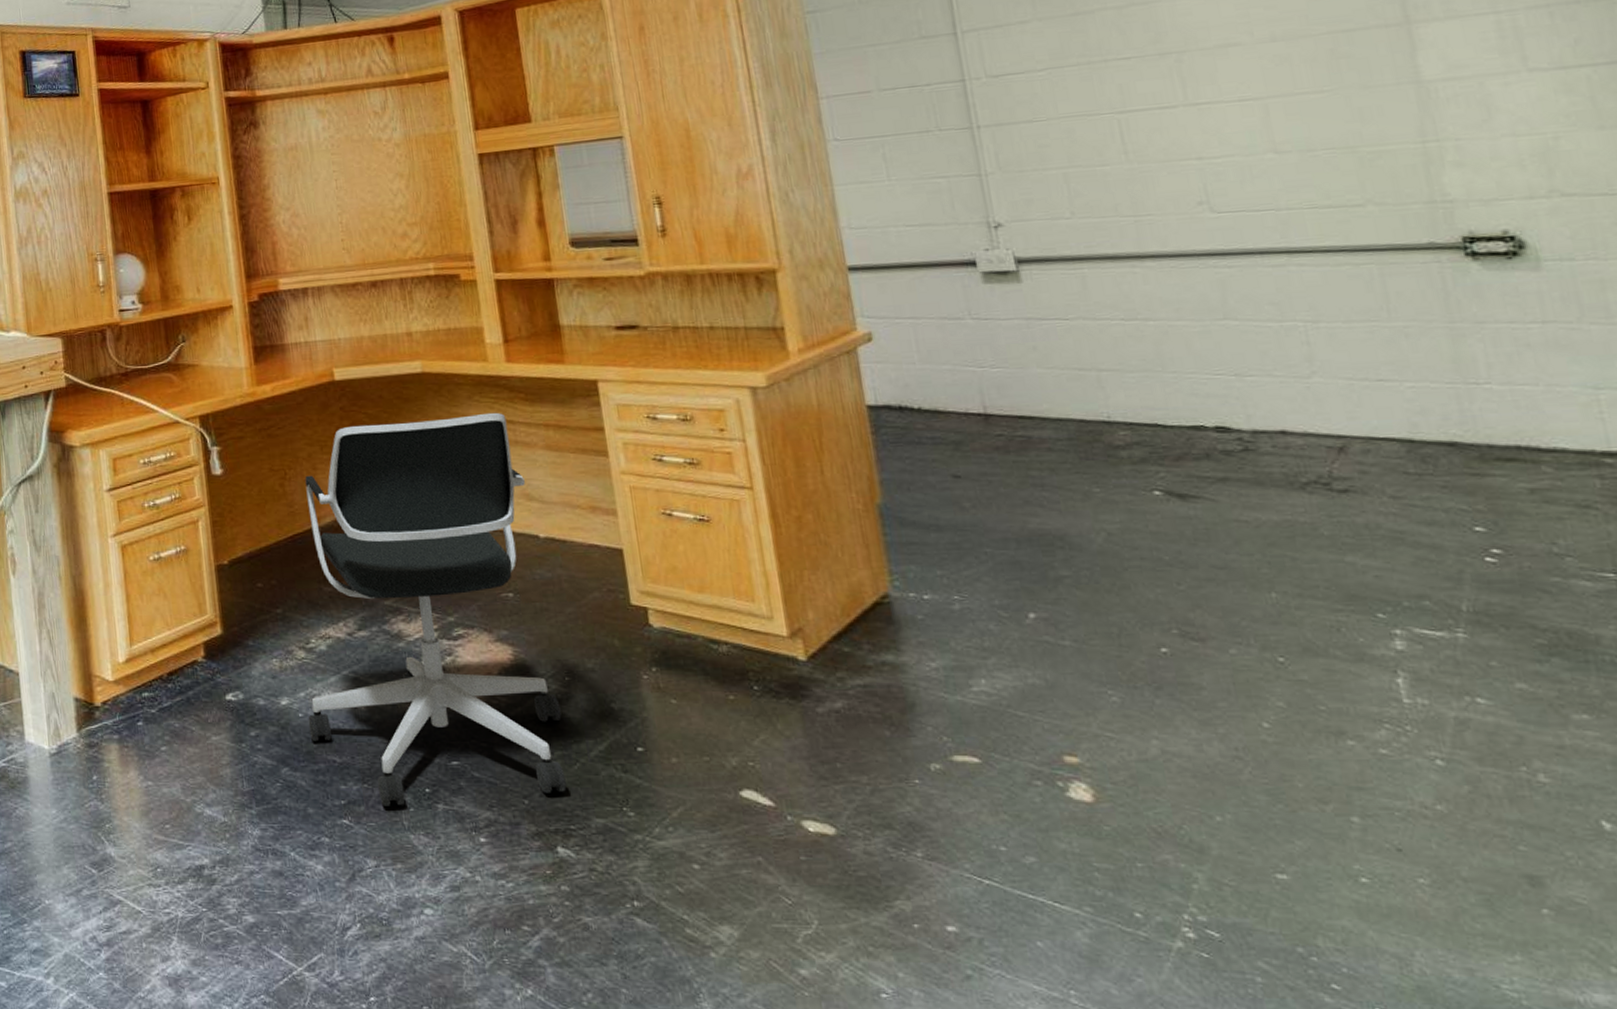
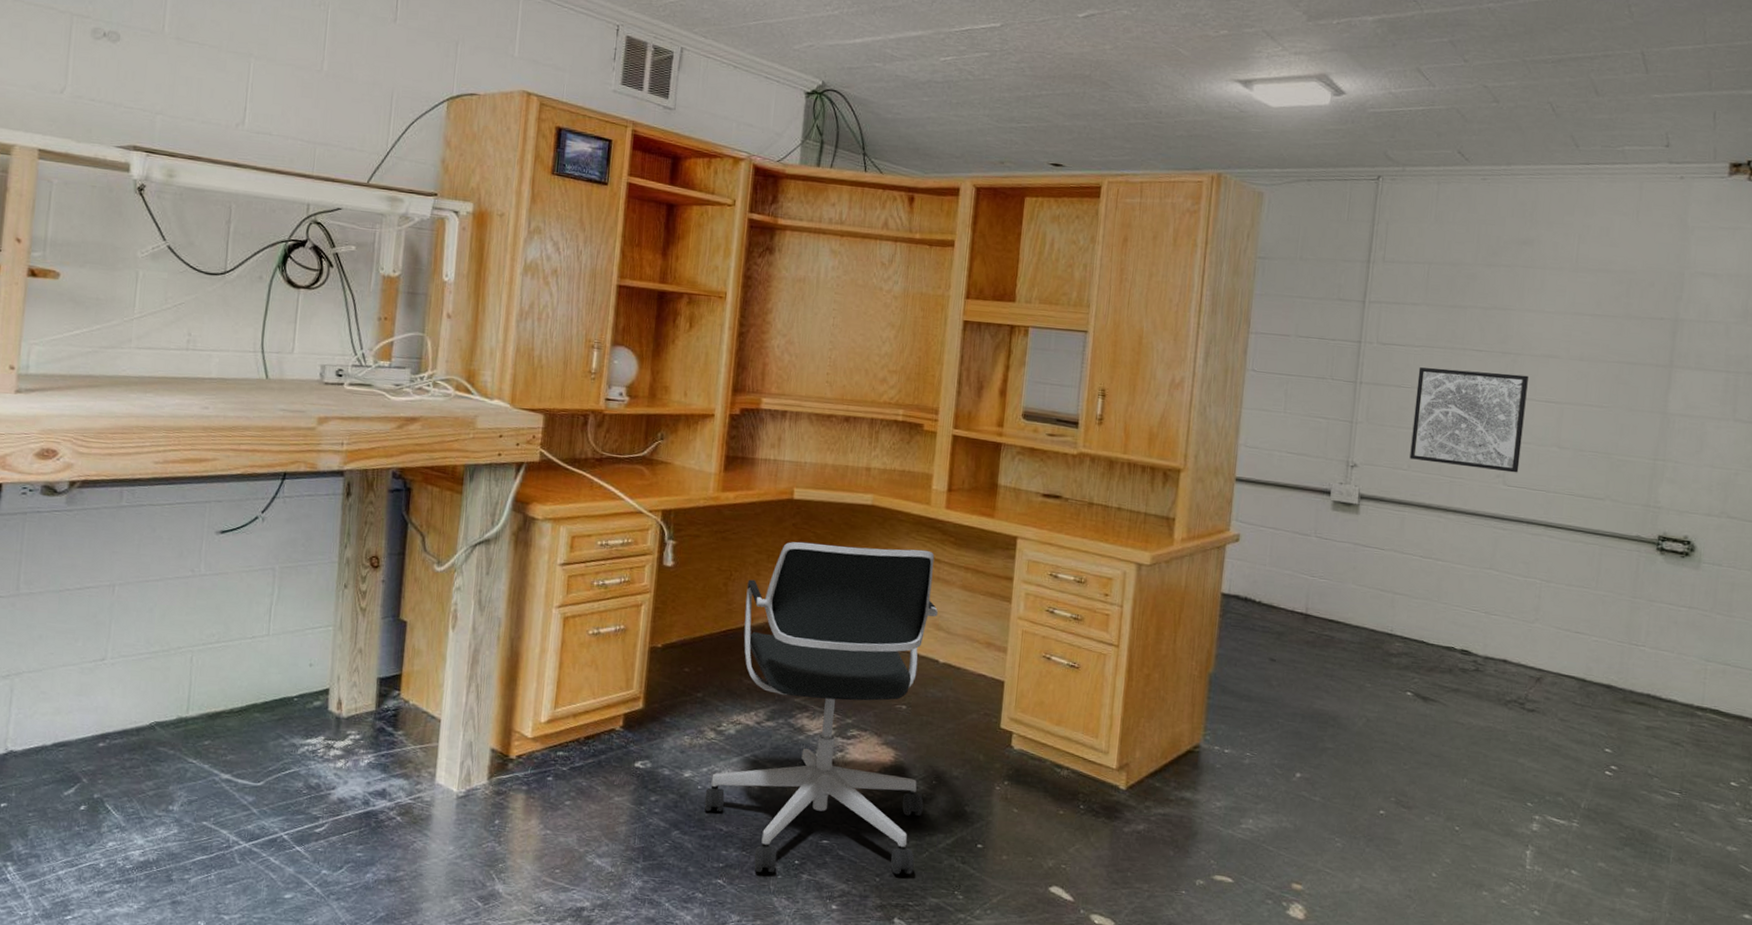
wall art: none [1050,74,1228,204] -> present [1409,367,1529,473]

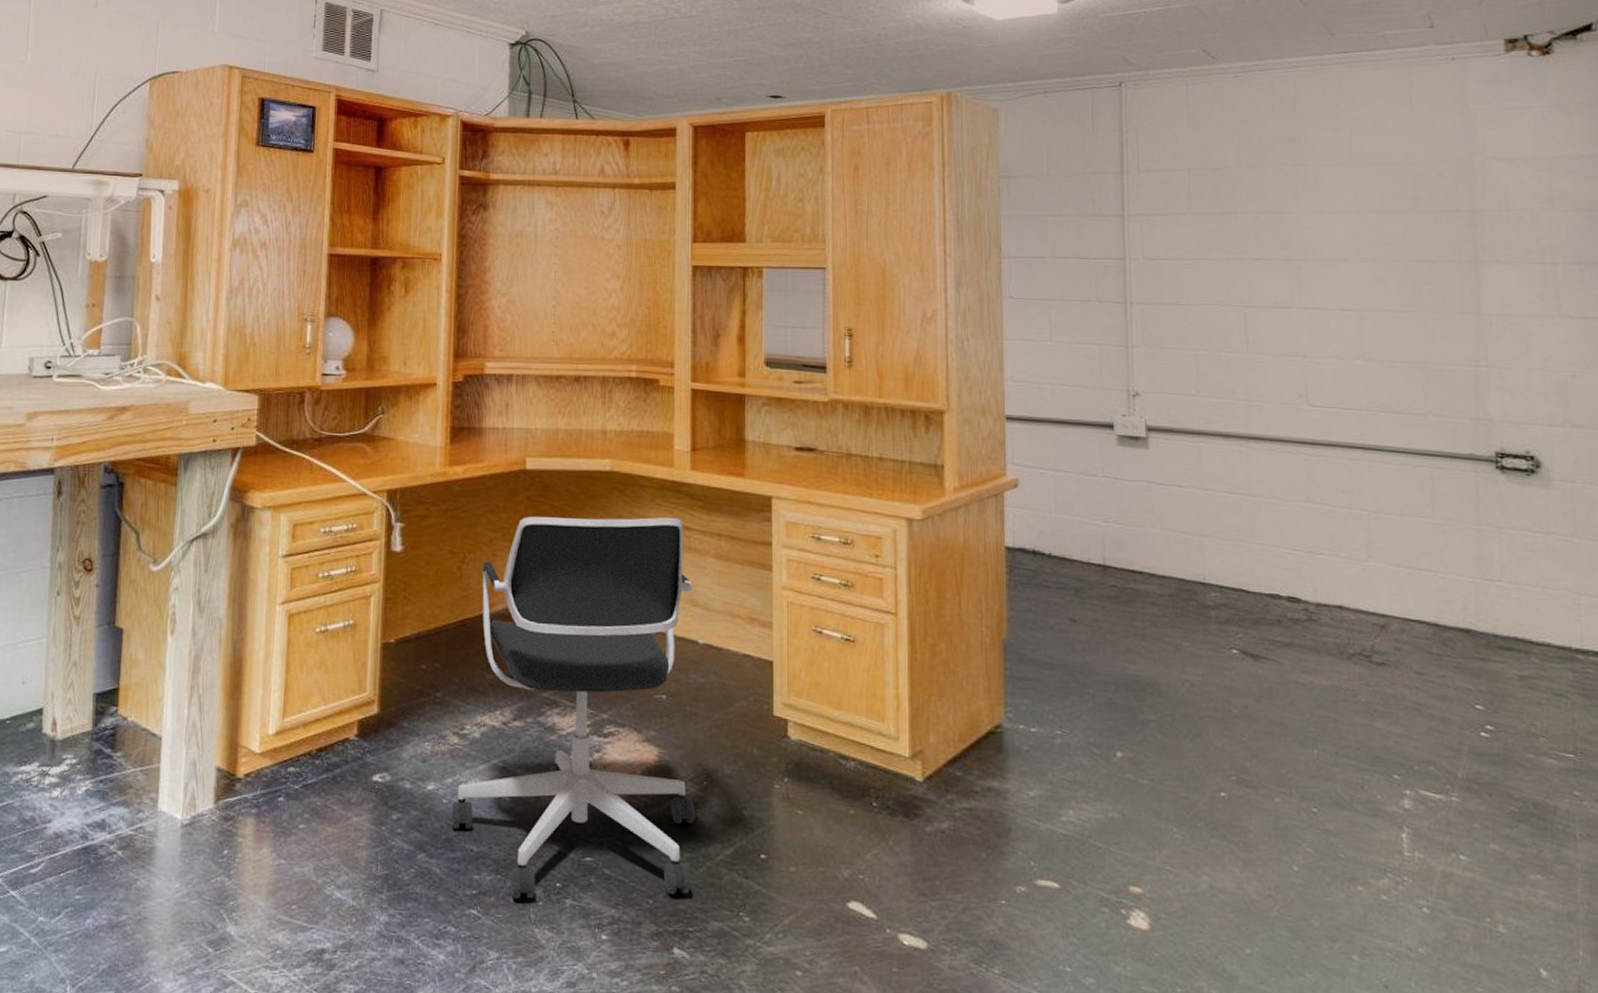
wall art: present [1409,367,1529,473] -> none [1193,281,1323,391]

